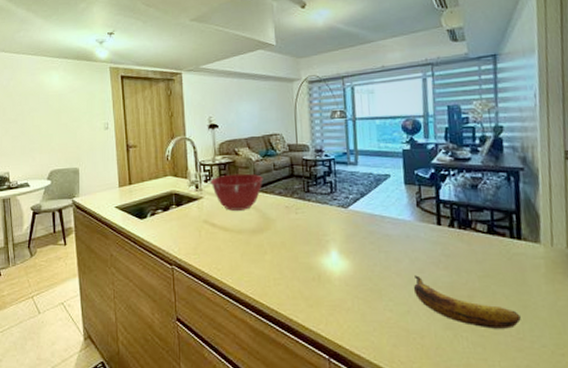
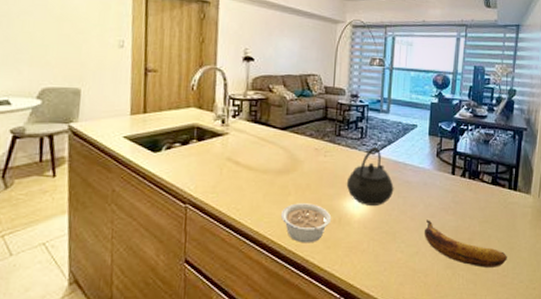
mixing bowl: present [210,173,263,211] -> none [239,111,296,150]
legume: none [259,261,311,302] -> present [280,203,332,243]
kettle: none [321,201,374,262] -> present [346,147,394,205]

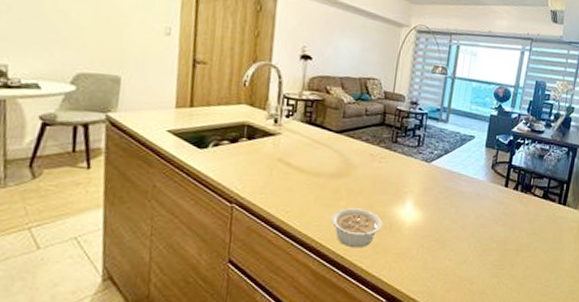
kettle: present [346,147,394,205] -> none [399,156,447,214]
banana: present [425,220,507,268] -> none [474,230,551,278]

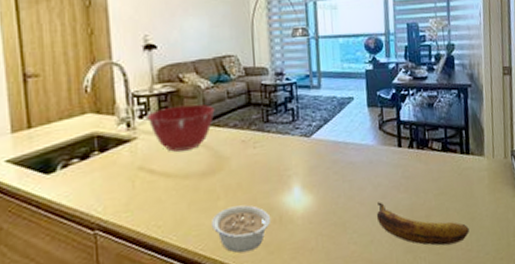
mixing bowl: none [292,112,353,153] -> present [147,104,215,152]
banana: none [474,230,551,278] -> present [377,202,469,246]

